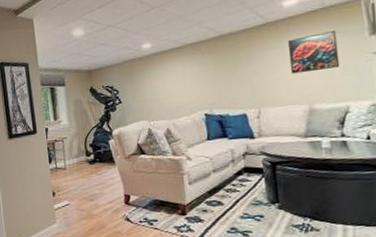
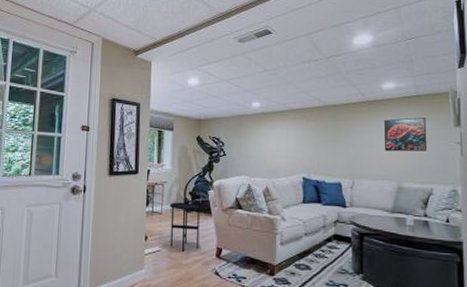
side table: none [72,154,107,202] -> present [170,202,201,252]

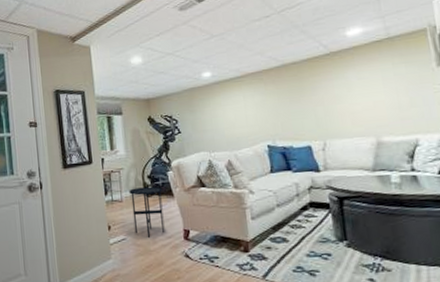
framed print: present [383,117,428,152] -> none [352,61,408,105]

